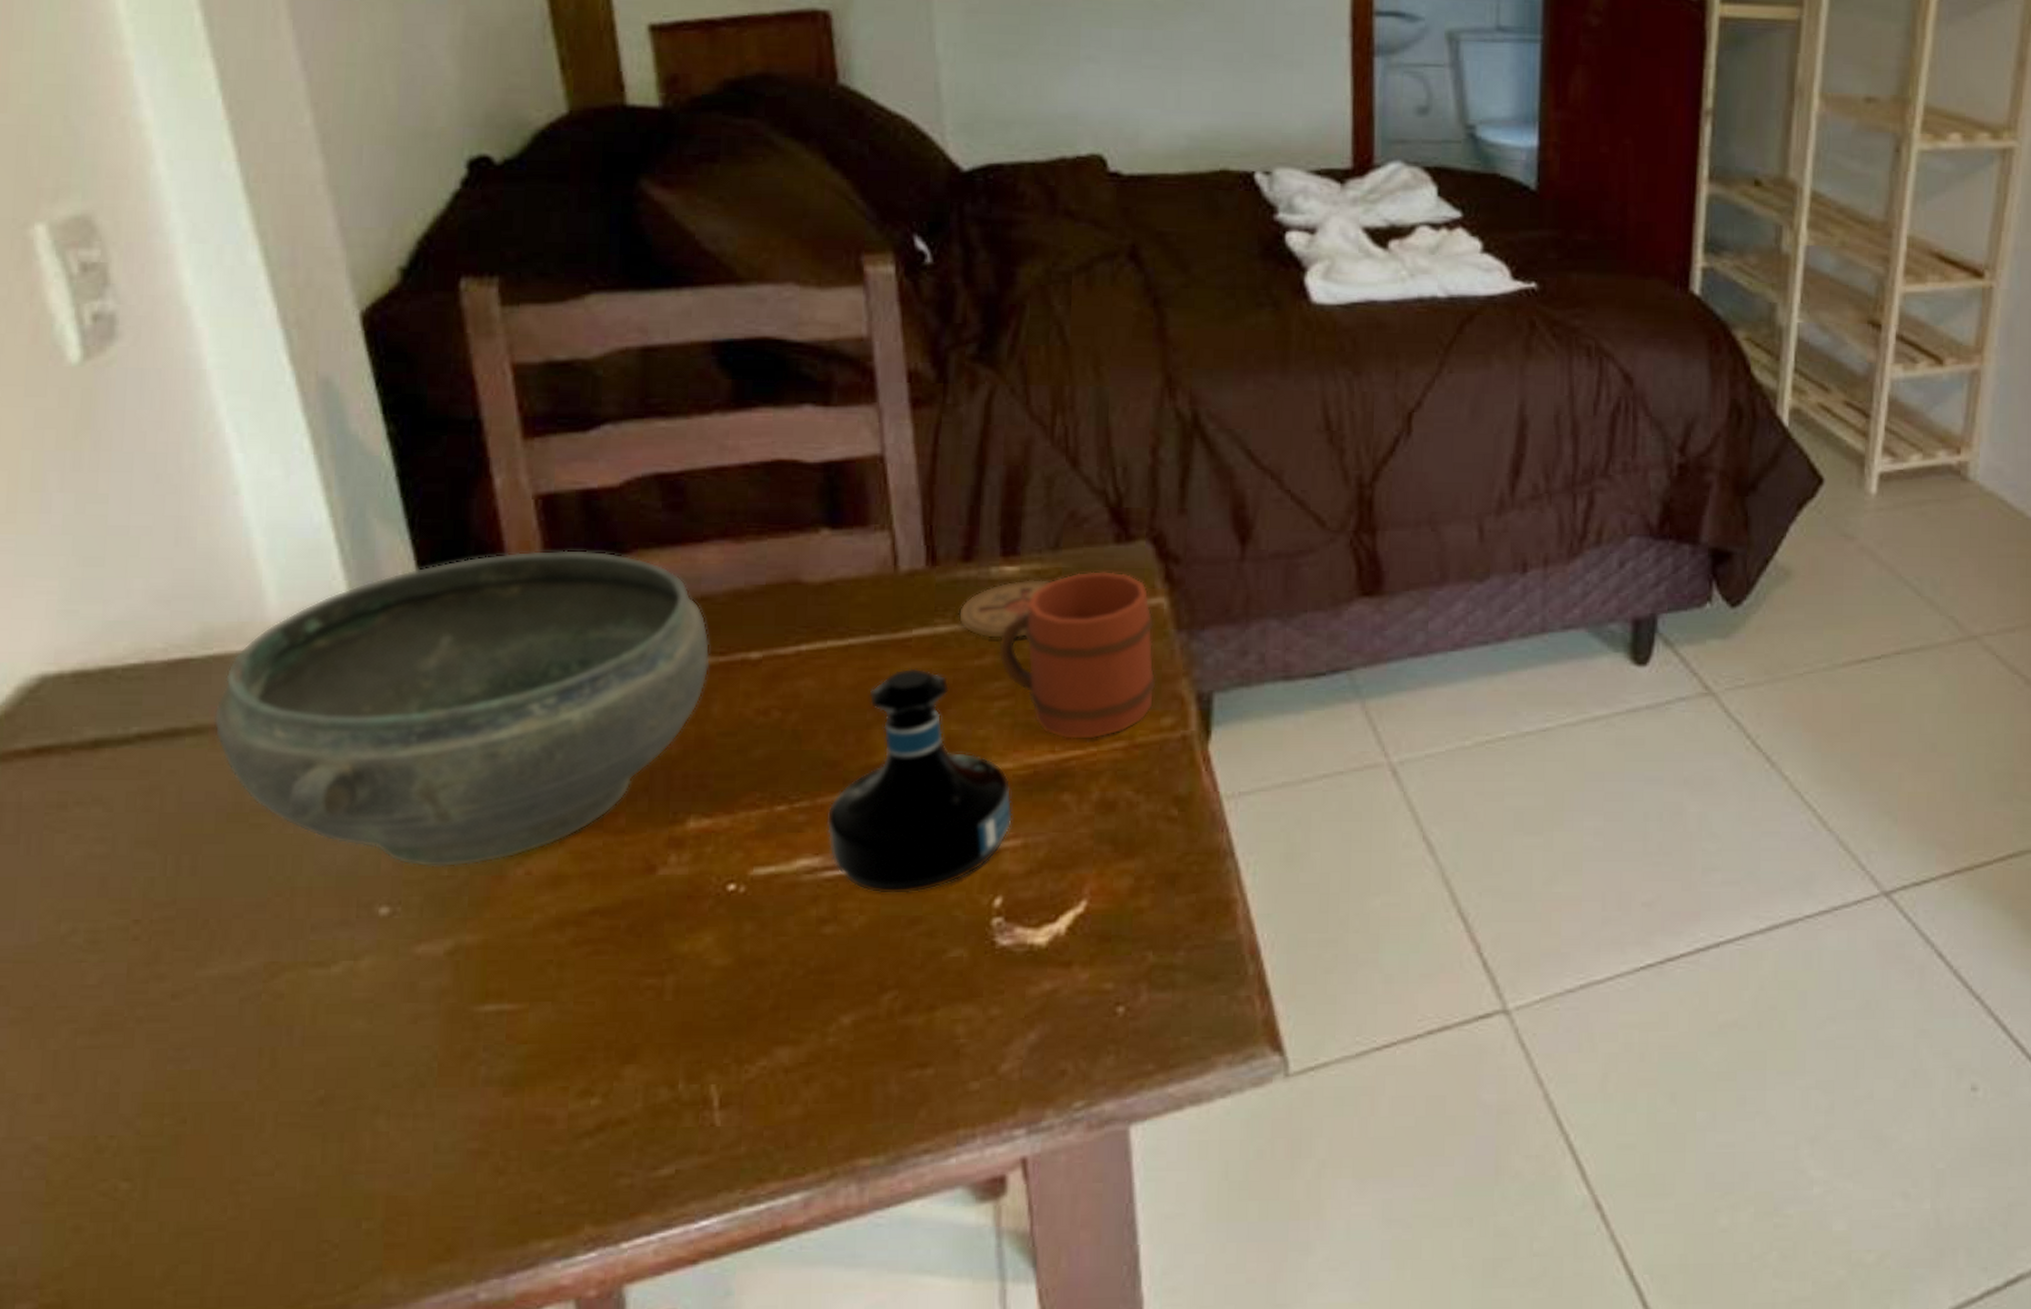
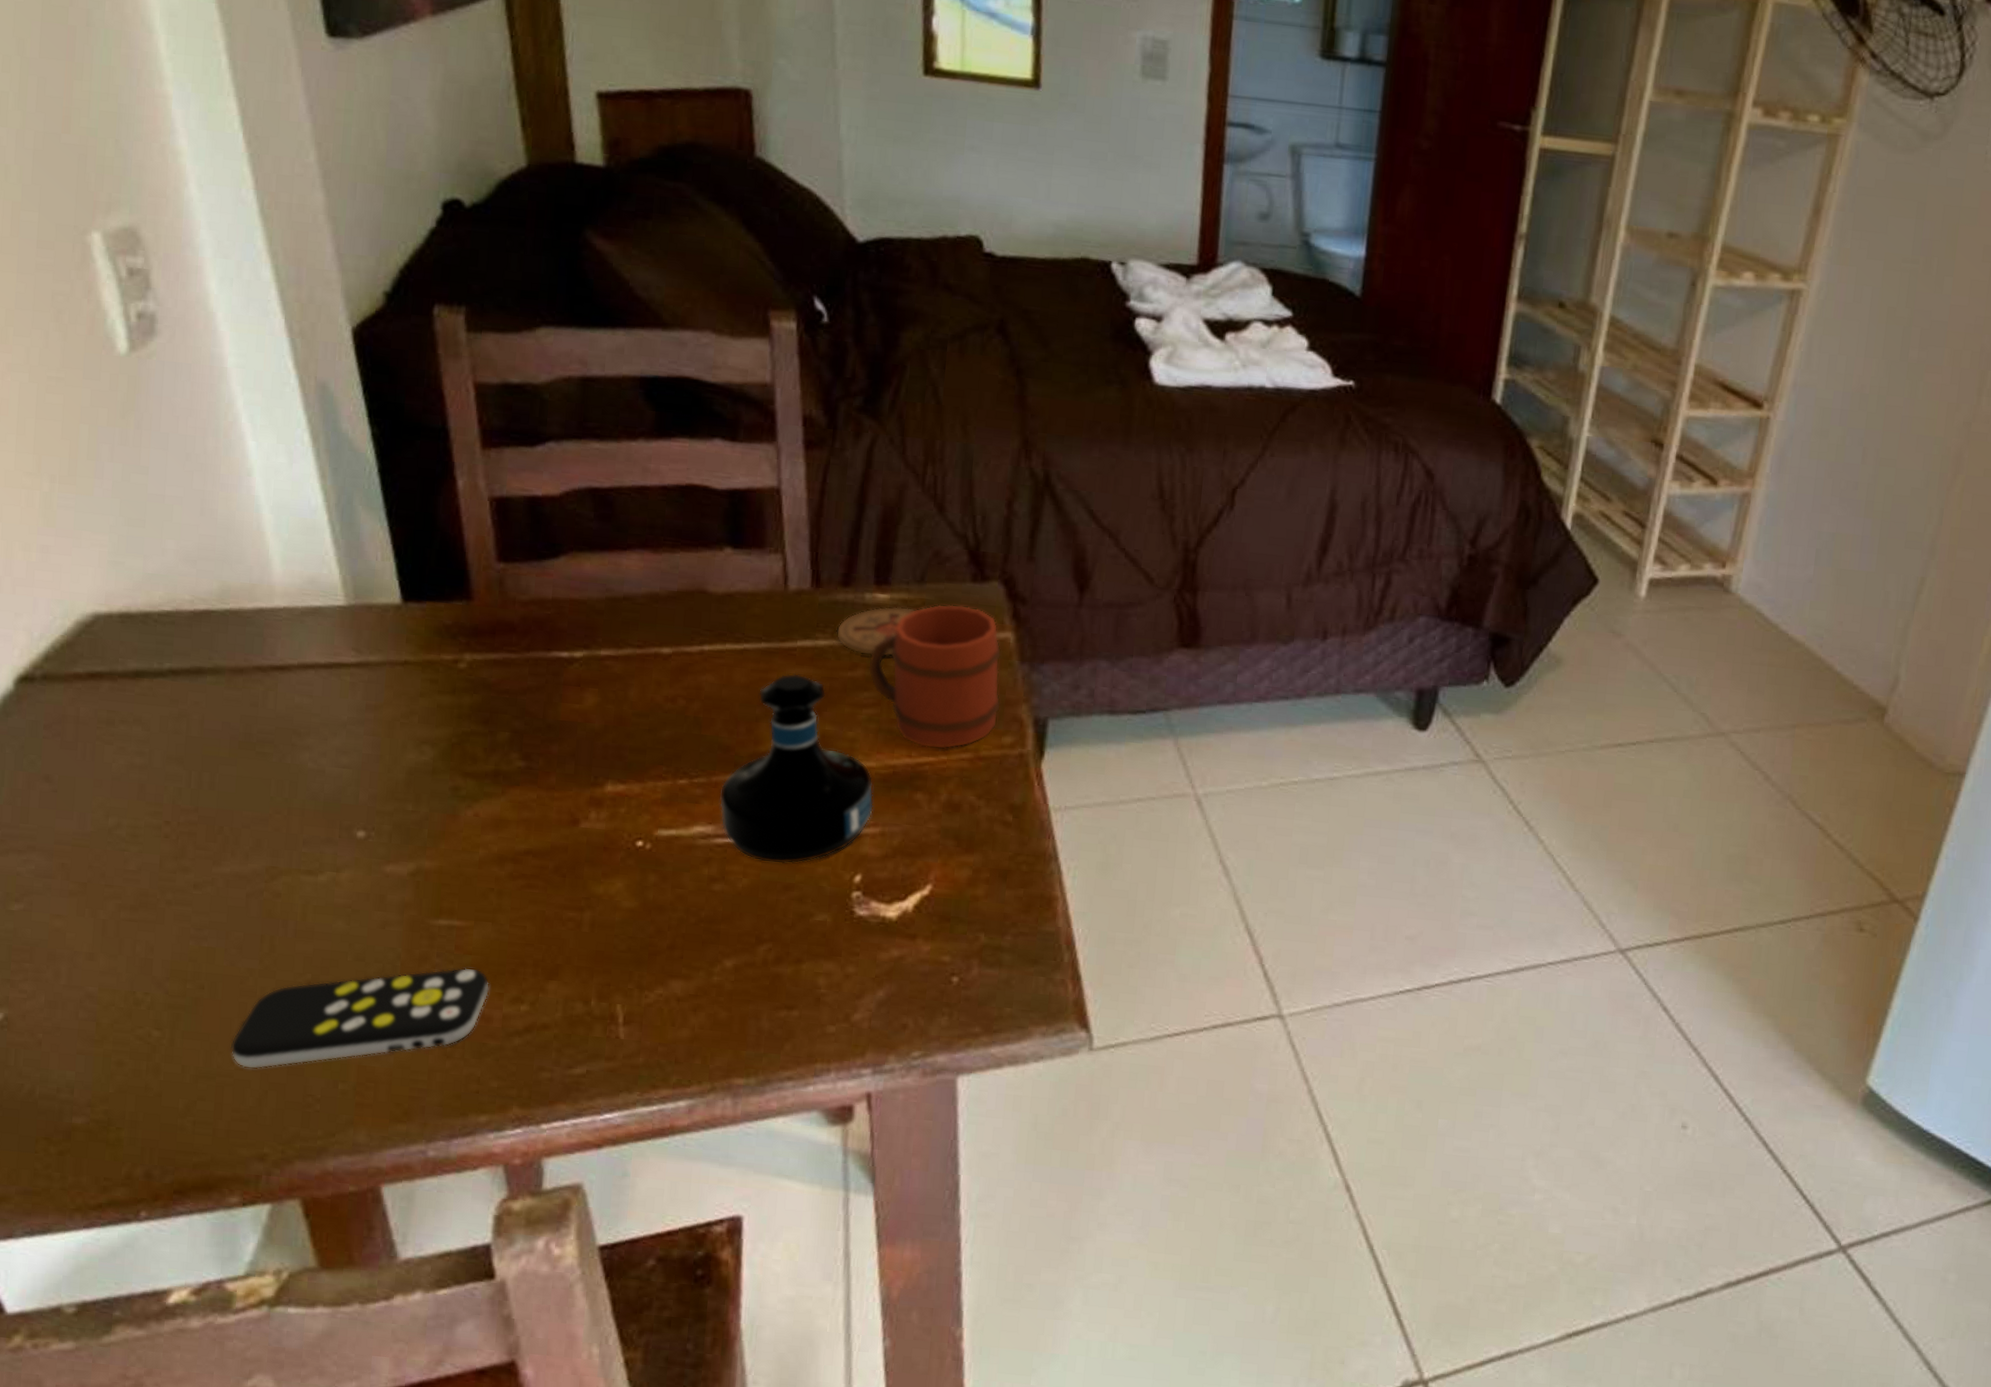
bowl: present [213,549,710,868] -> none [229,544,630,804]
remote control: none [221,1059,552,1217] -> present [230,967,490,1070]

